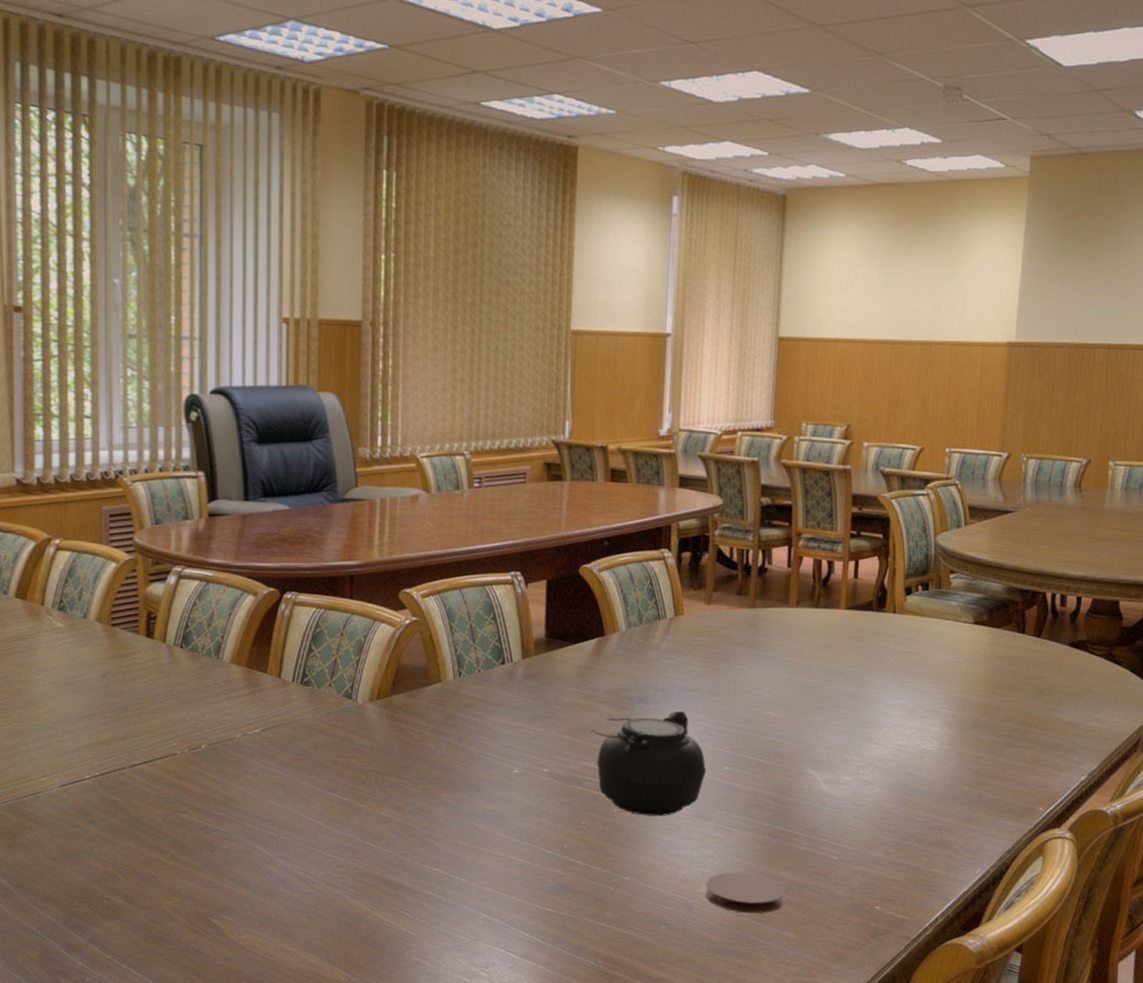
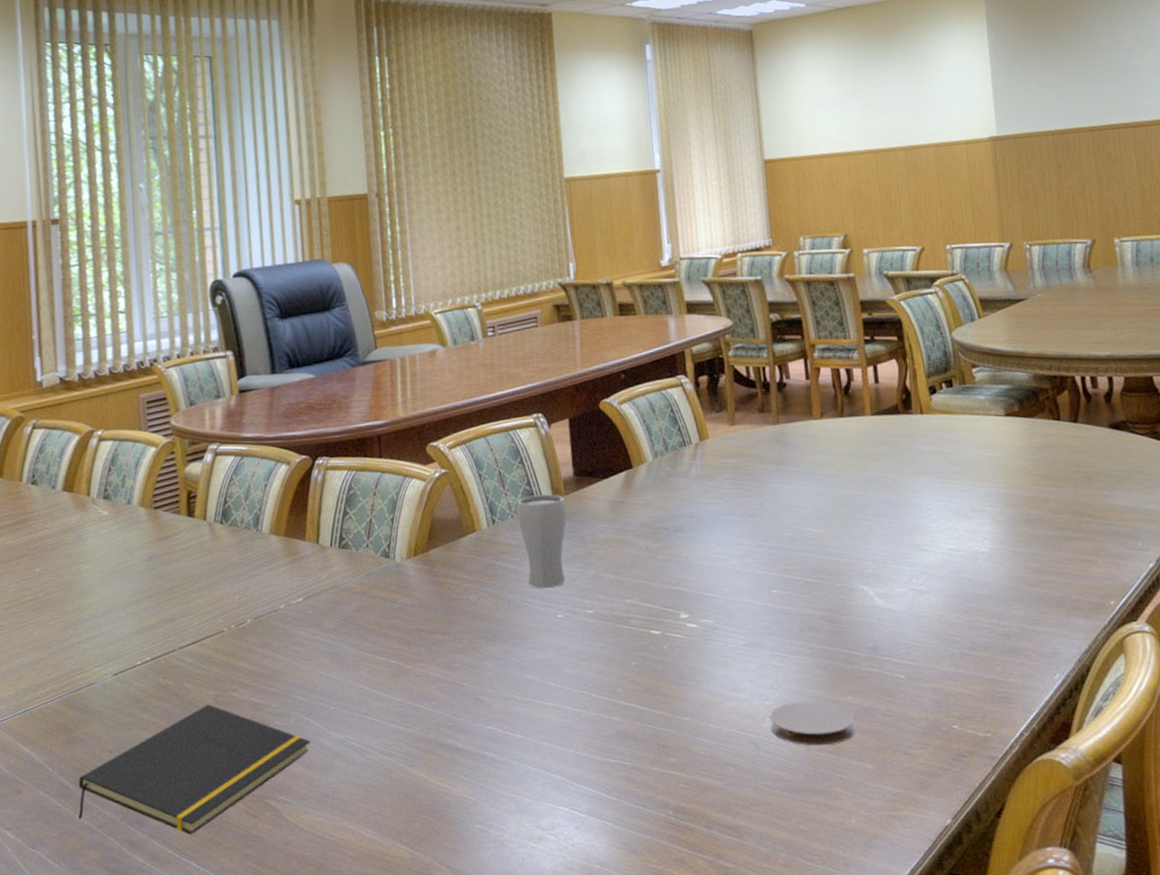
notepad: none [18,823,258,944] -> present [78,704,311,835]
drinking glass: none [484,652,534,744] -> present [516,494,567,588]
teapot: present [591,710,706,817] -> none [630,536,753,650]

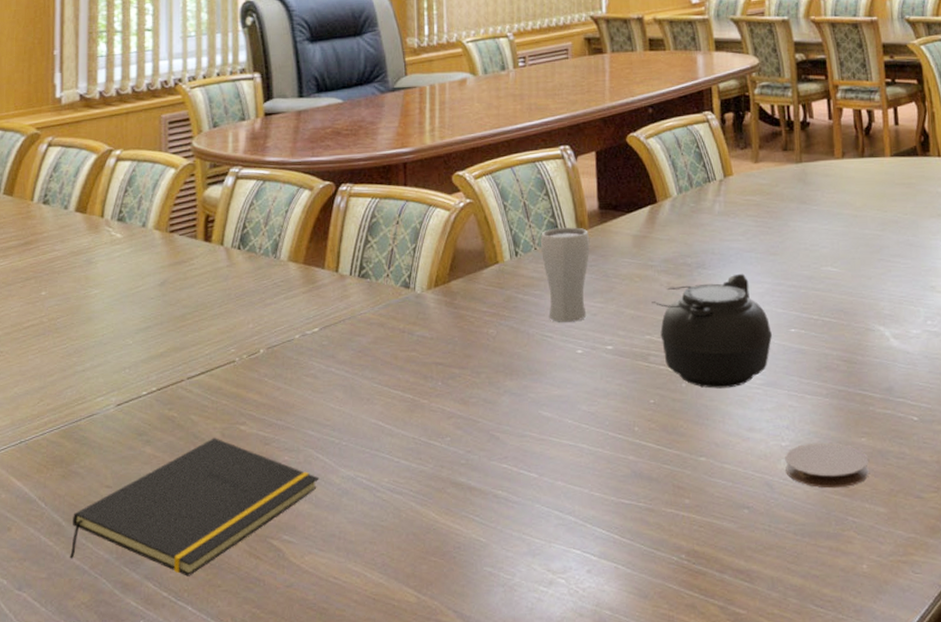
teapot: none [630,536,753,650] -> present [652,273,772,389]

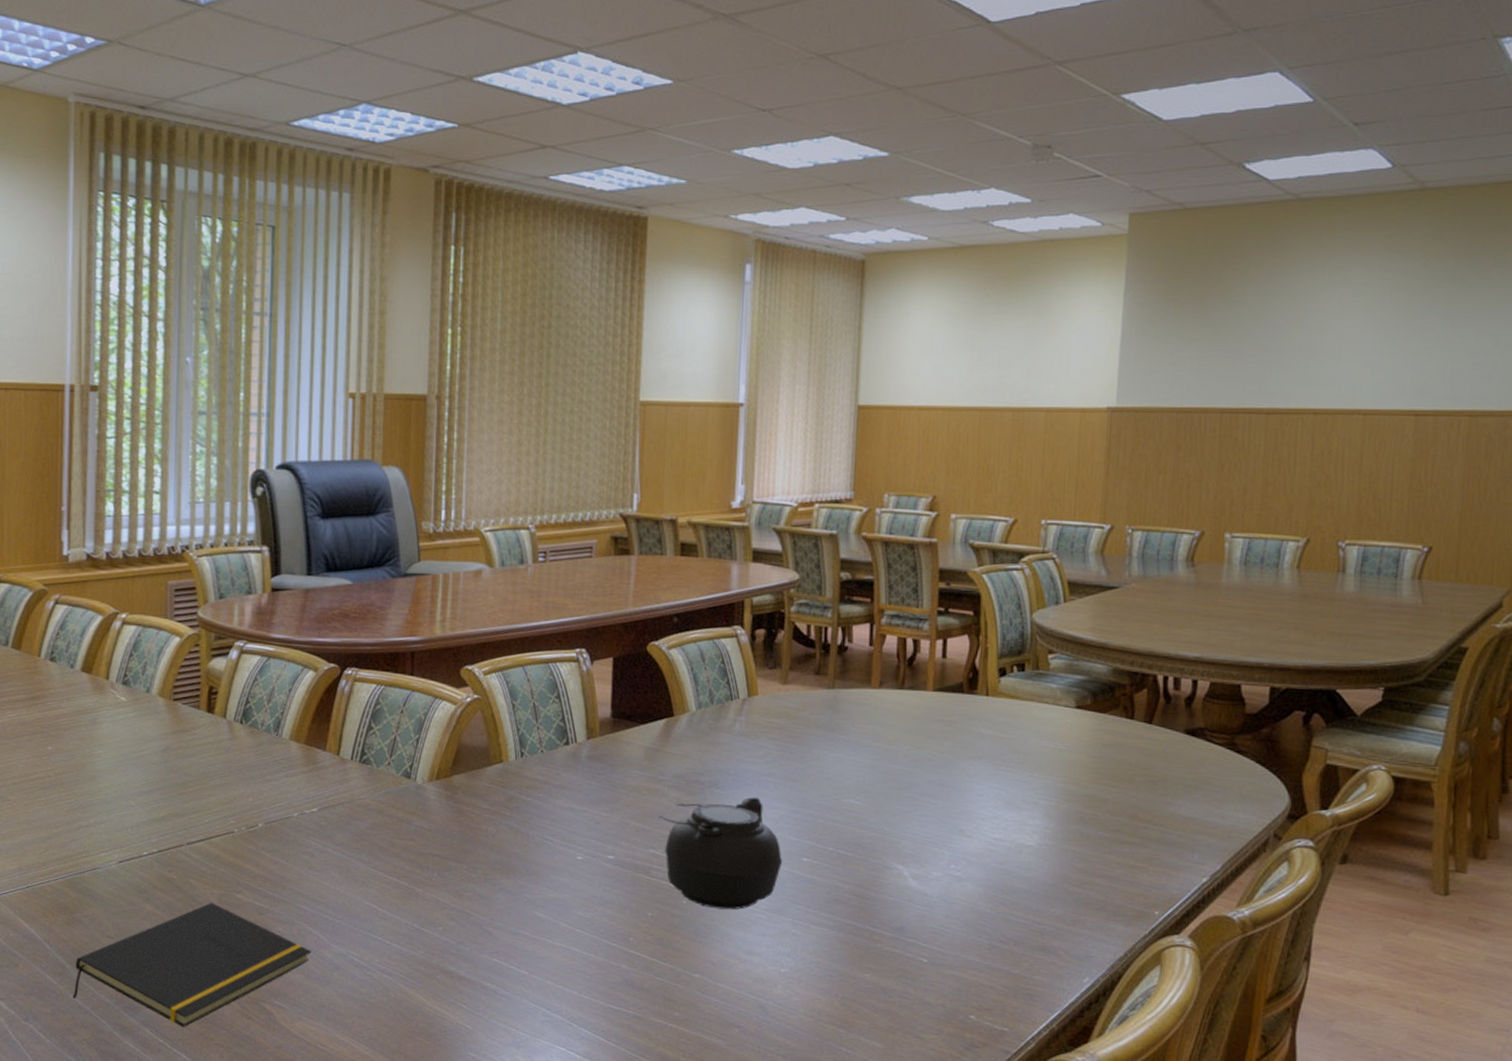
drinking glass: present [540,227,590,322] -> none [547,732,600,828]
coaster: present [785,442,869,489] -> none [782,972,871,1019]

